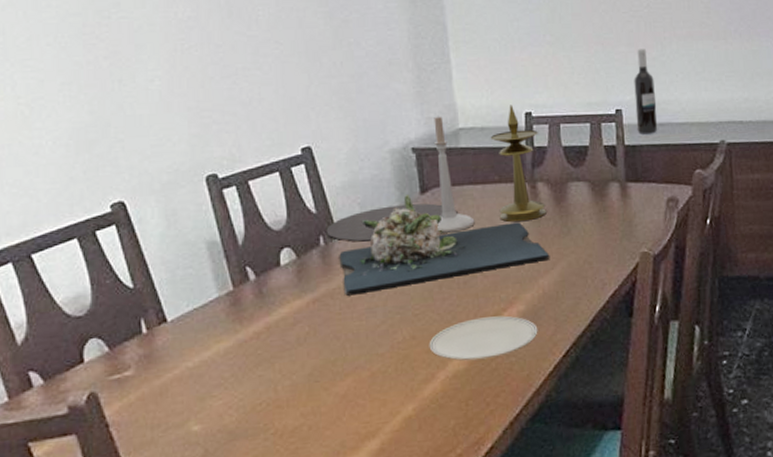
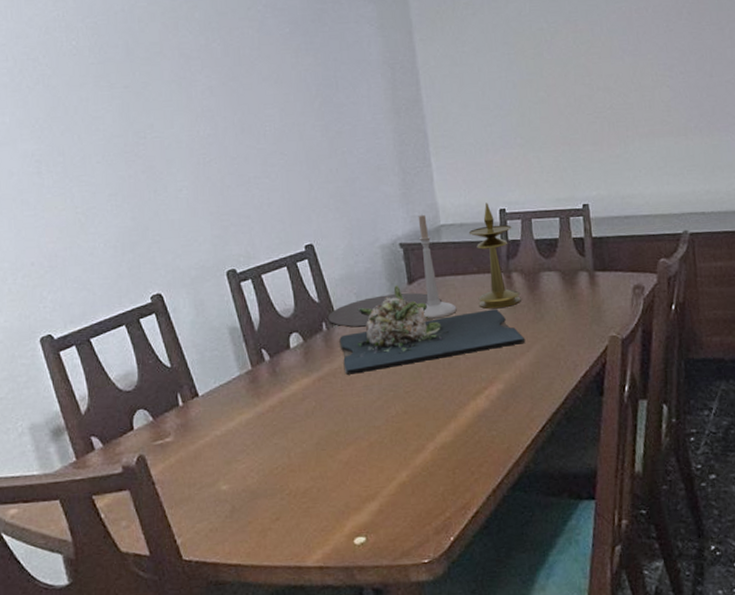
plate: present [429,315,538,362] -> none [419,393,516,434]
wine bottle: present [634,49,658,135] -> none [599,147,623,227]

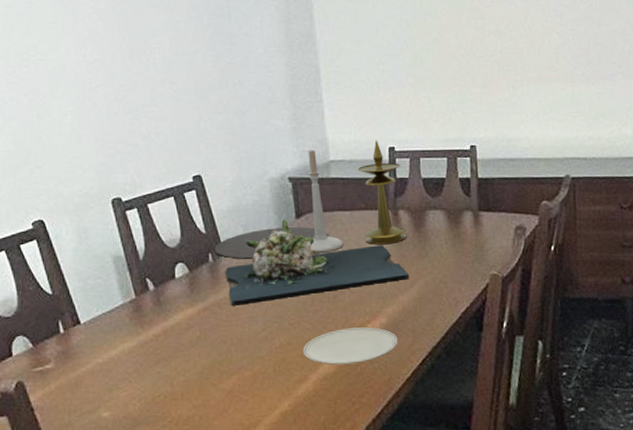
plate: none [419,393,516,434] -> present [302,327,398,366]

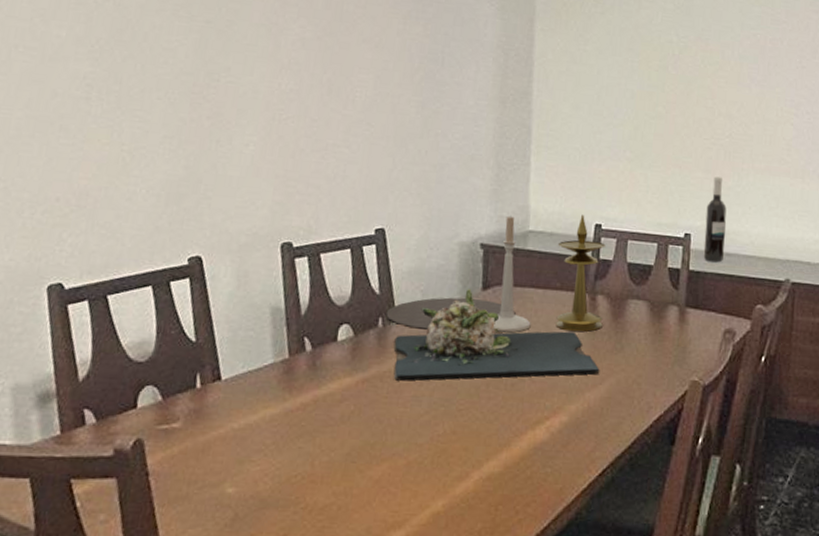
plate: present [302,327,398,366] -> none [467,422,578,466]
wine bottle: none [487,90,509,169] -> present [703,176,727,263]

